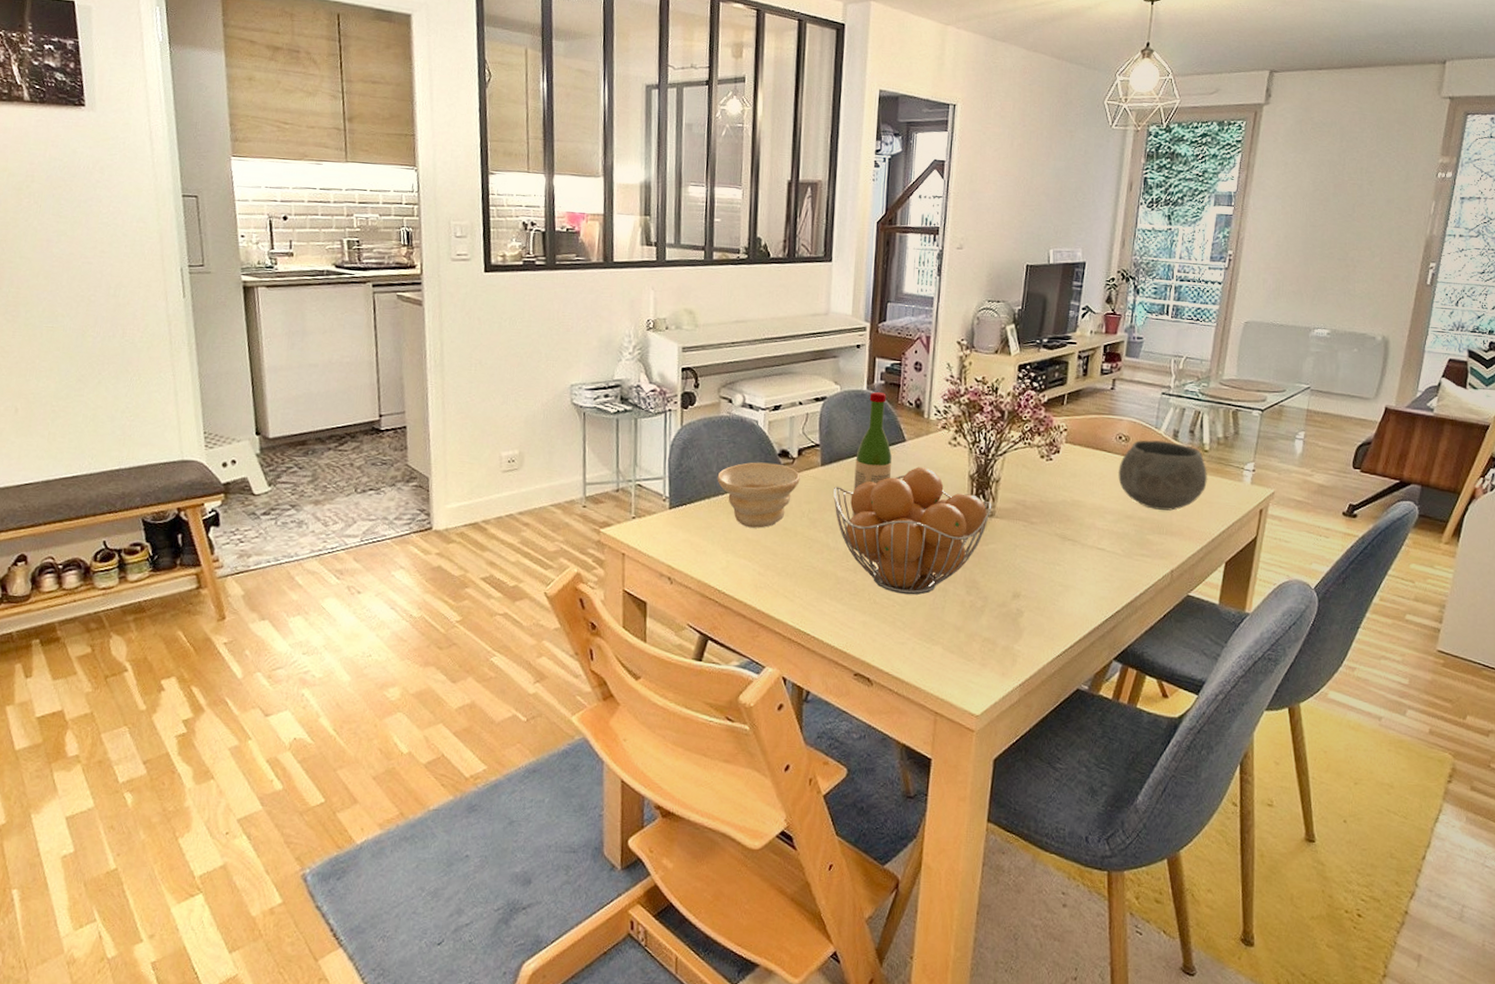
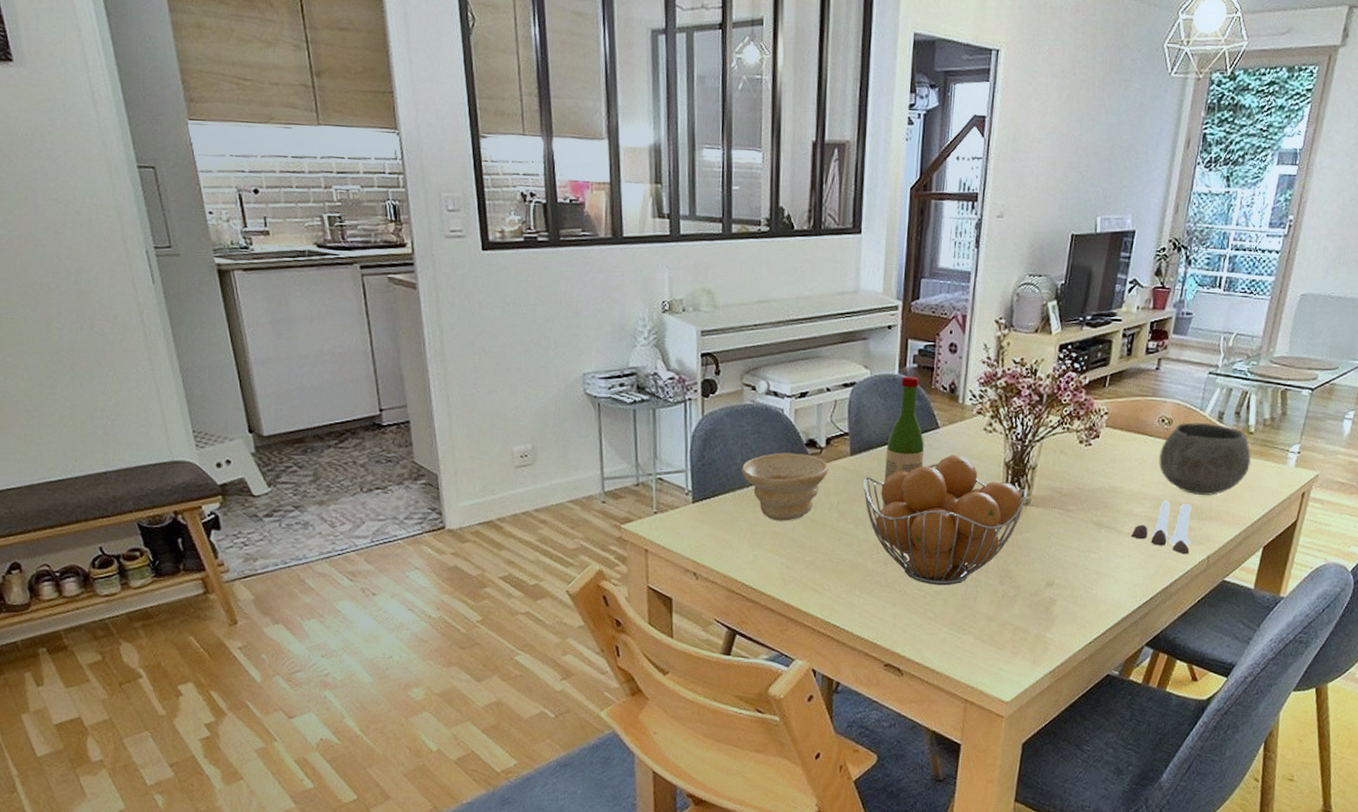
salt and pepper shaker set: none [1095,515,1153,569] -> present [1131,500,1192,555]

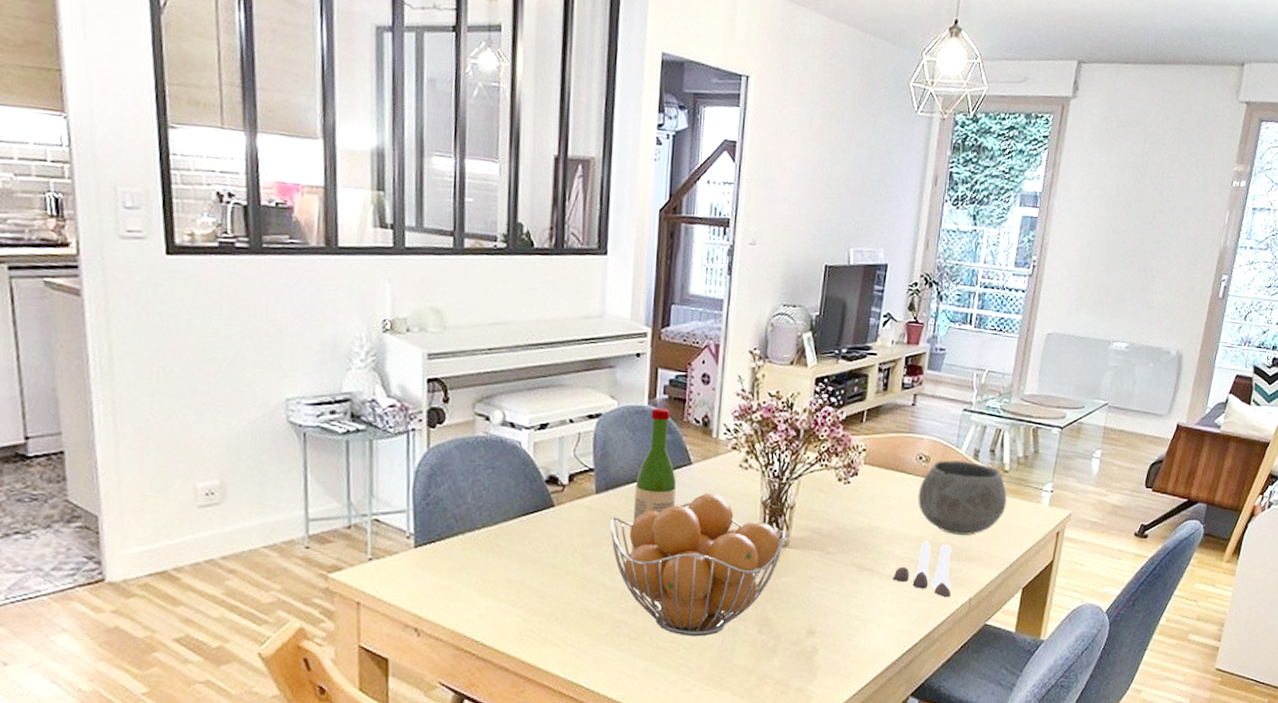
bowl: present [741,452,829,521] -> none [472,490,571,567]

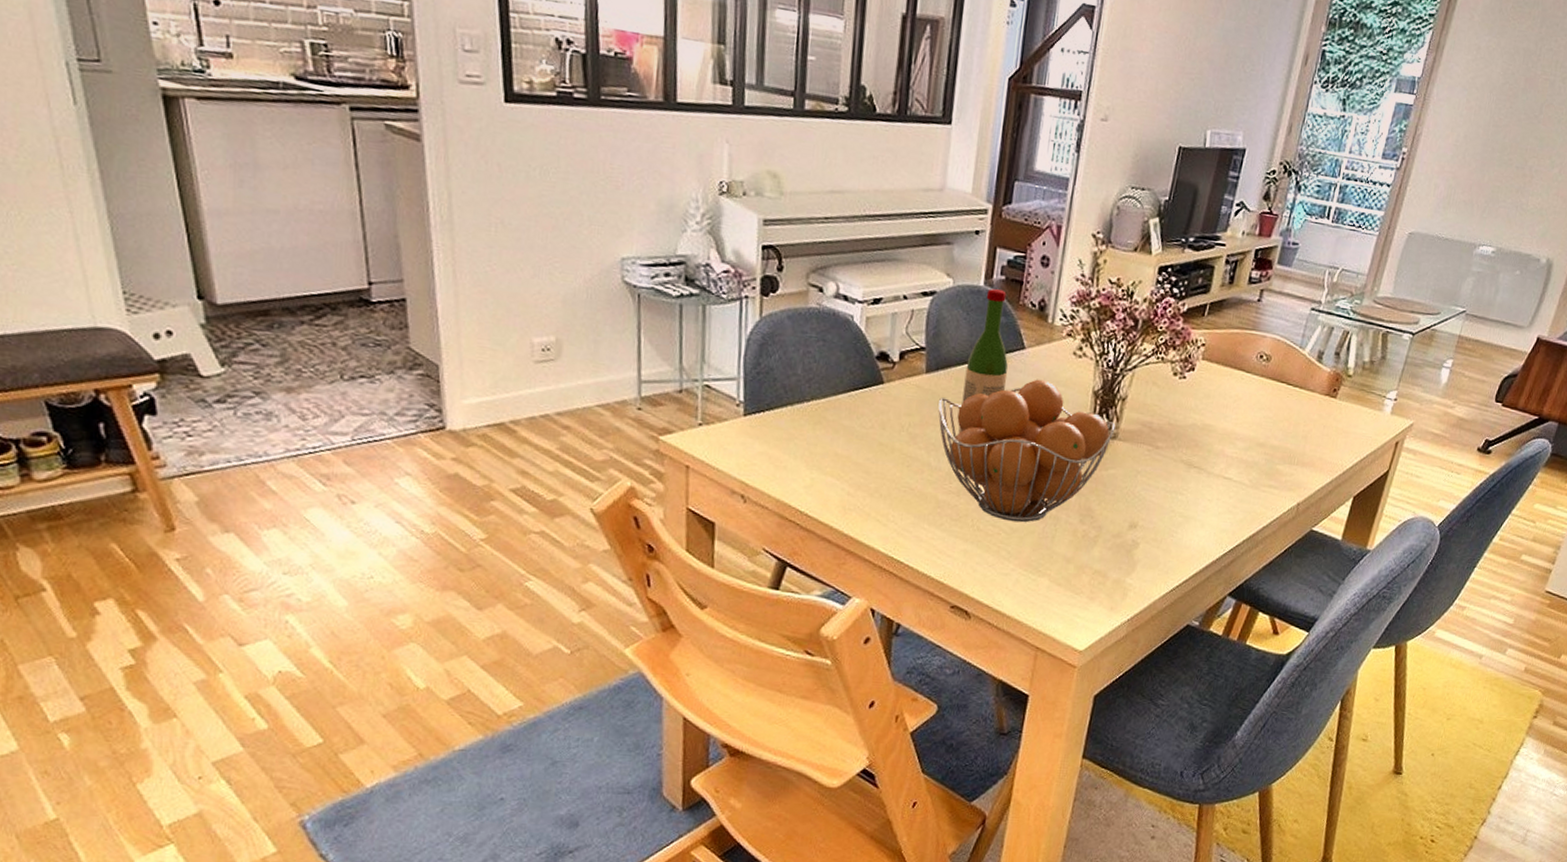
salt and pepper shaker set: present [893,541,952,598] -> none [1221,442,1285,501]
bowl: present [918,460,1008,535] -> none [1254,360,1348,440]

